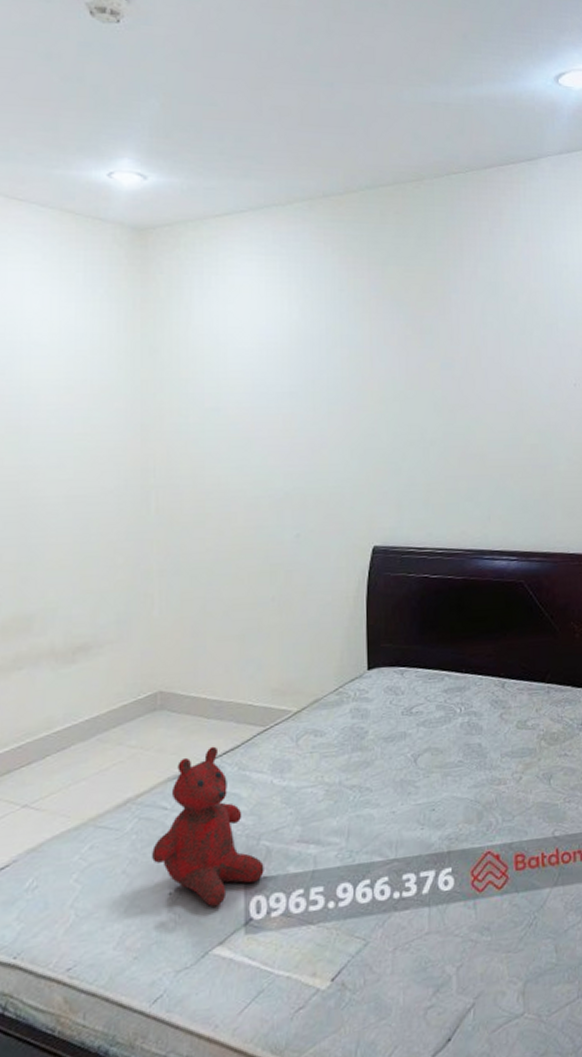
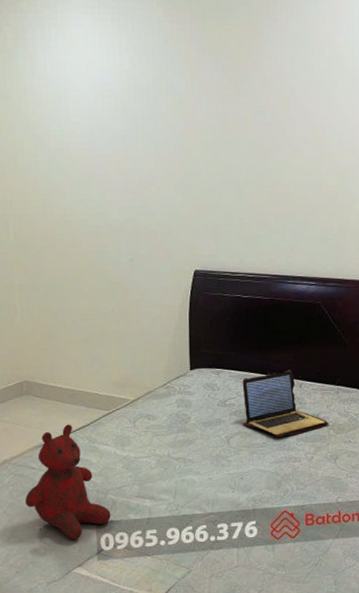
laptop: none [432,665,540,752] -> present [242,370,329,437]

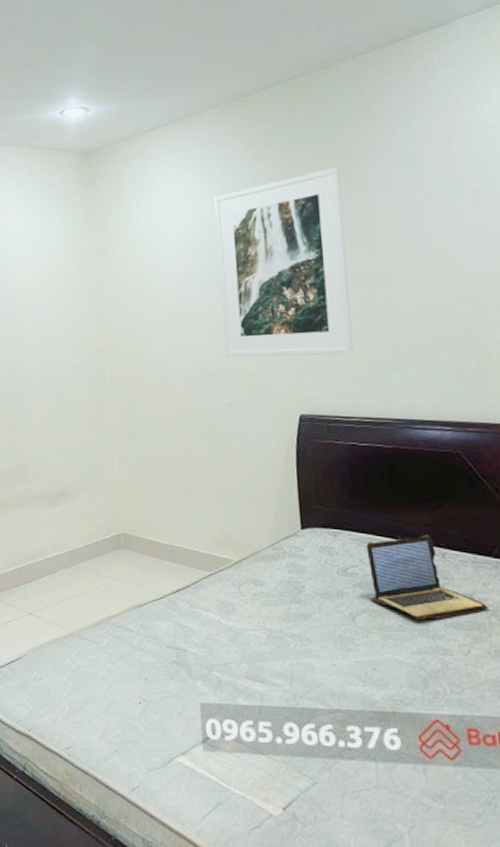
teddy bear: present [25,424,111,540] -> none [124,584,217,721]
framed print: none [124,39,244,217] -> present [214,167,354,358]

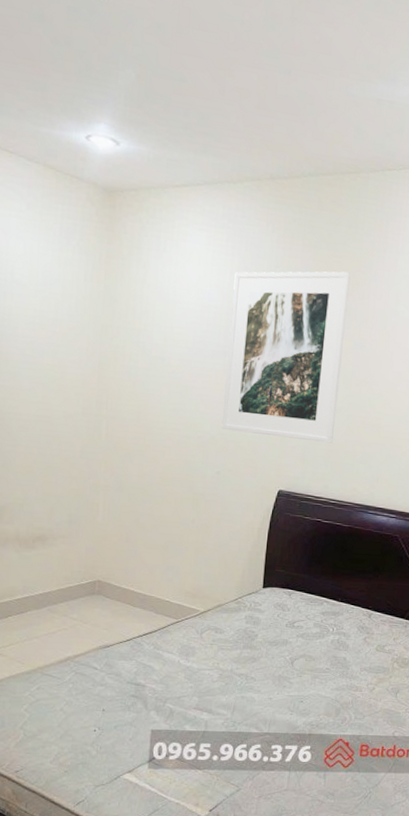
laptop: present [366,535,489,619] -> none [308,599,394,664]

